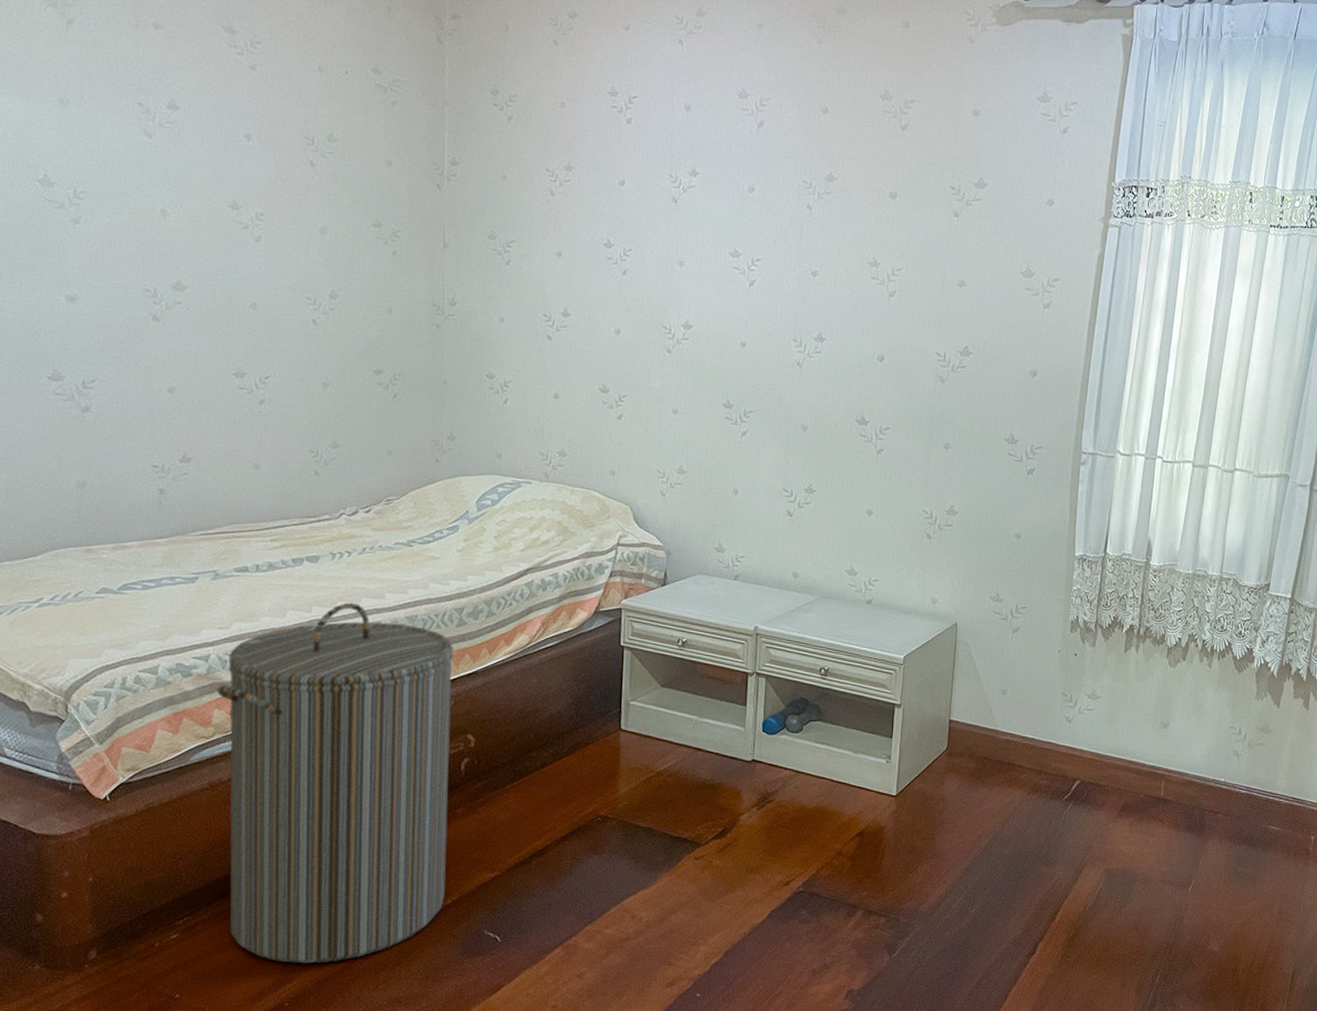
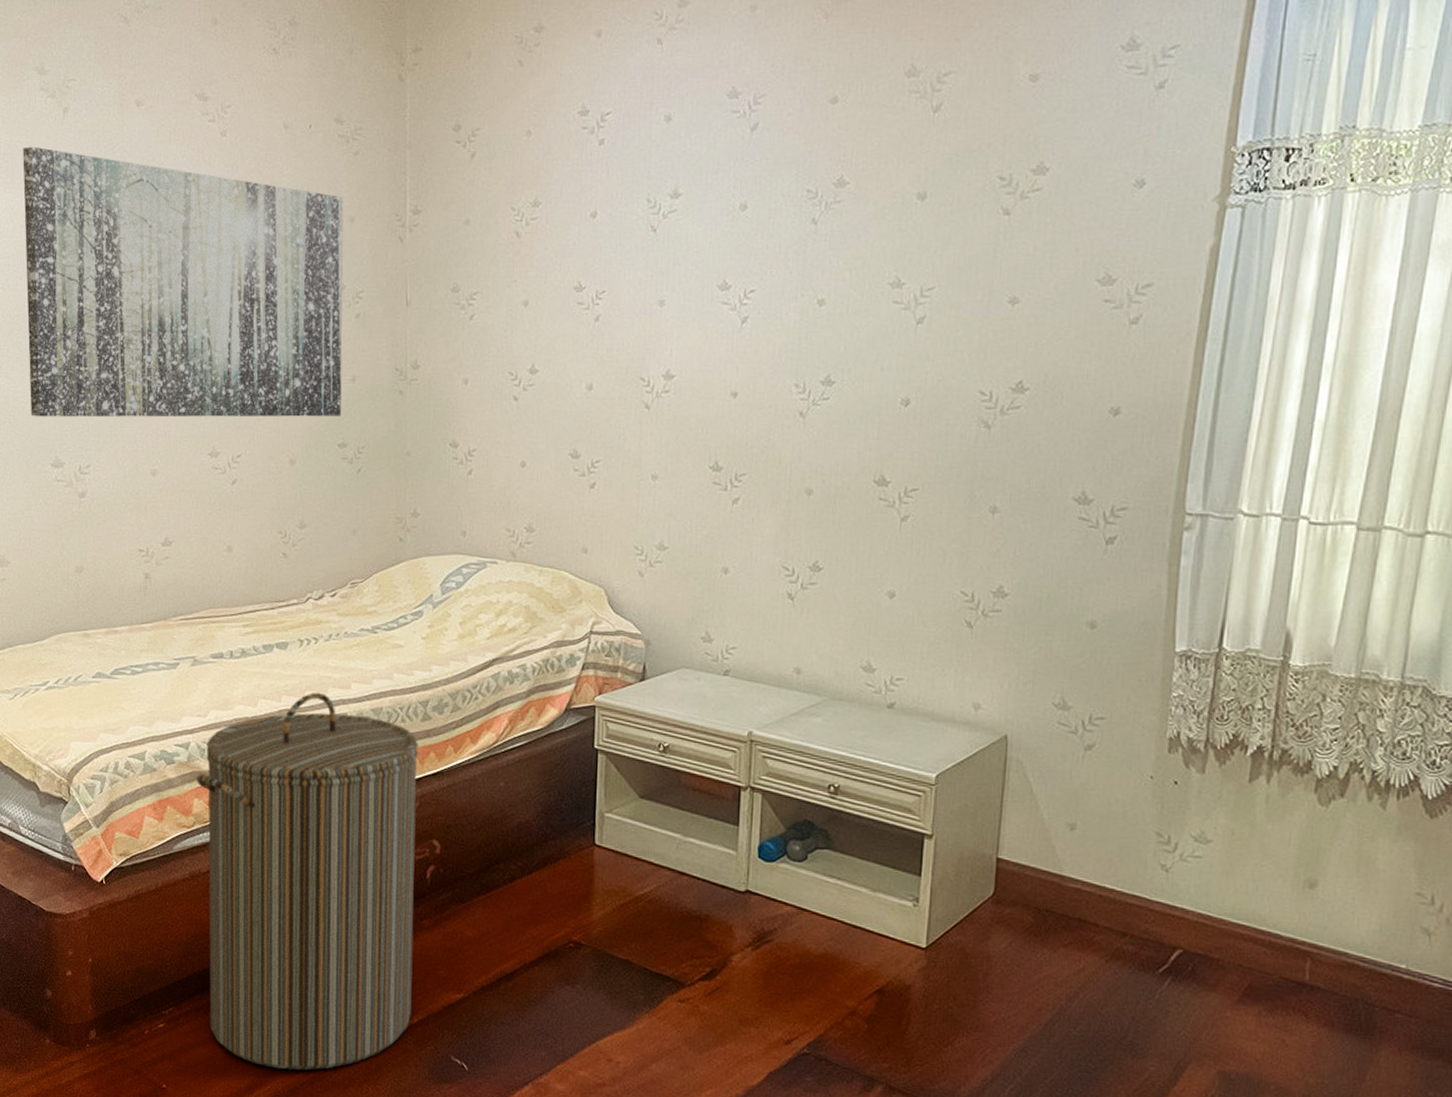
wall art: none [16,53,381,345] -> present [23,146,344,418]

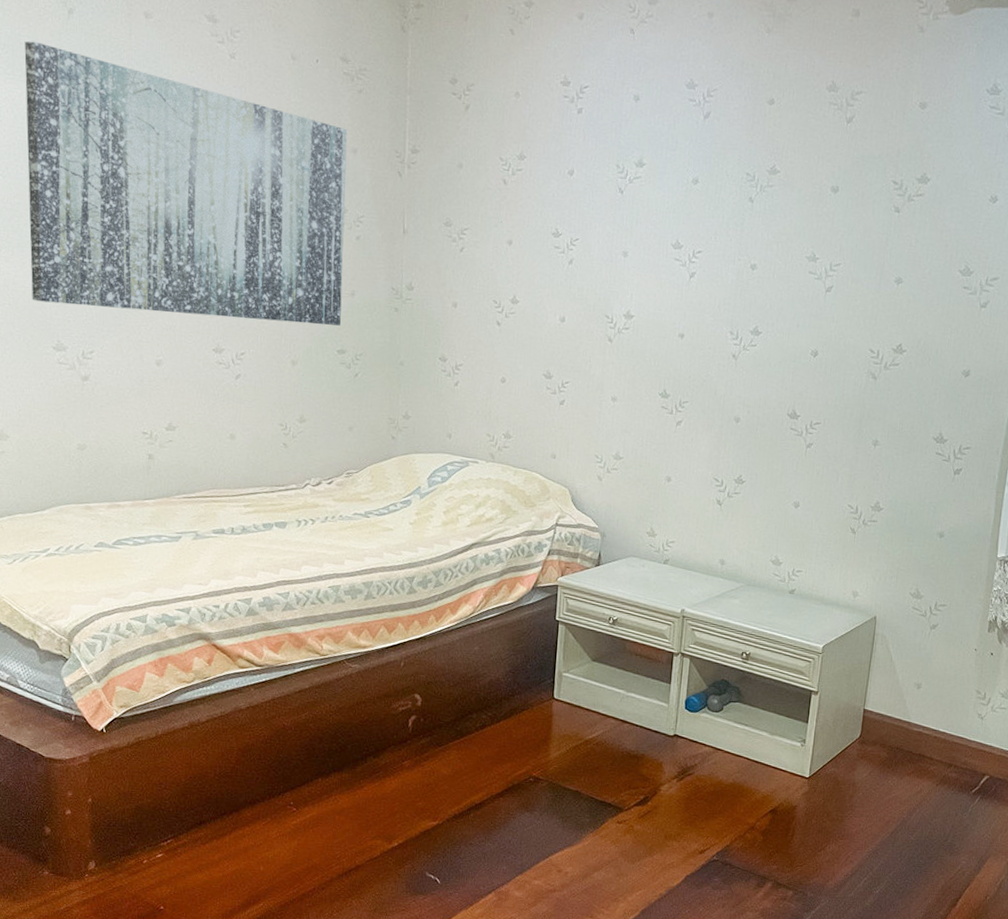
laundry hamper: present [197,692,418,1071] -> none [197,566,404,890]

